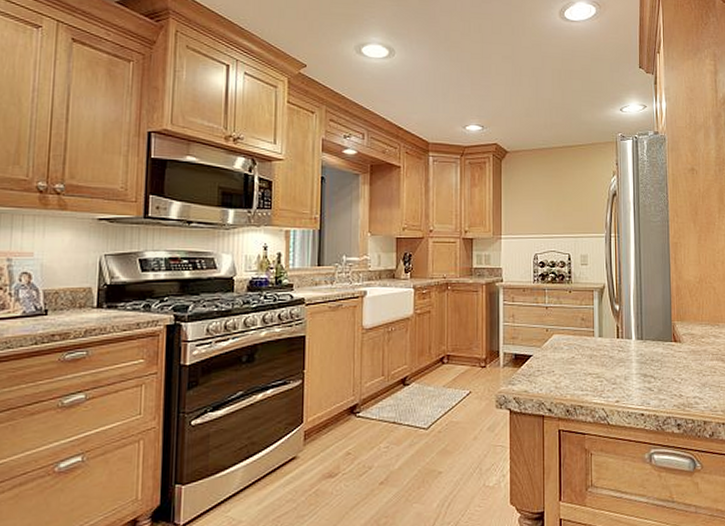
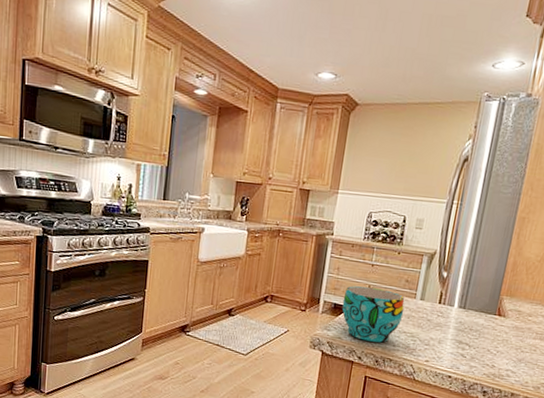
cup: none [523,331,586,390] -> present [342,286,405,343]

